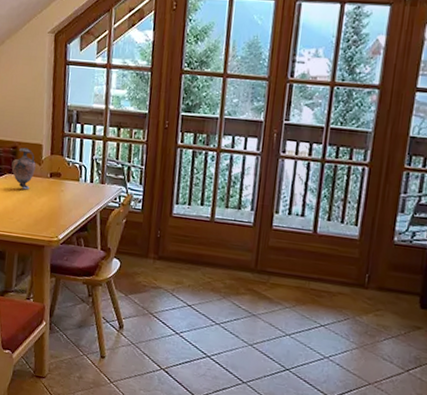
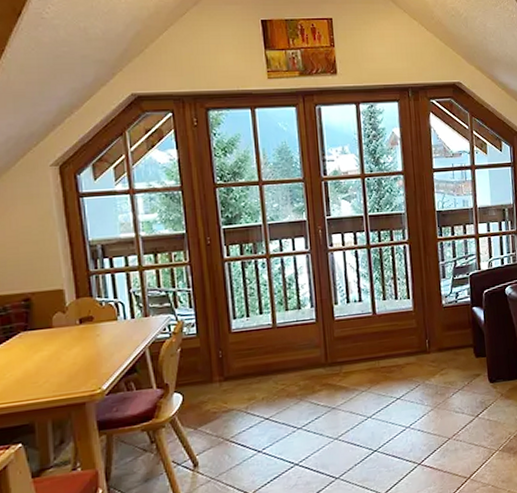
vase: present [11,147,36,190] -> none [26,297,59,345]

